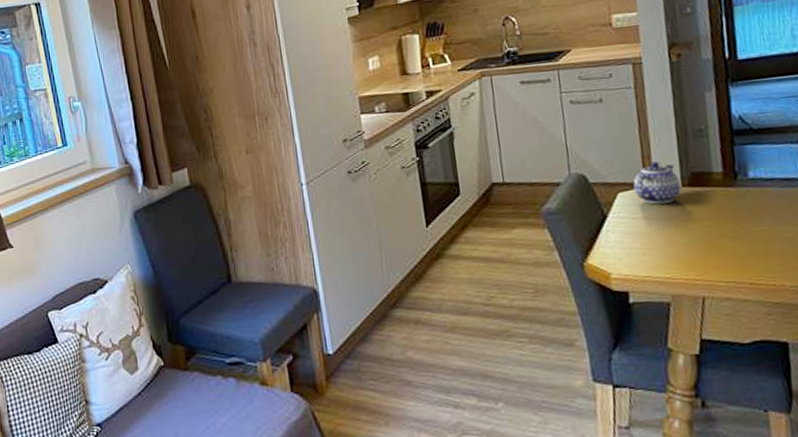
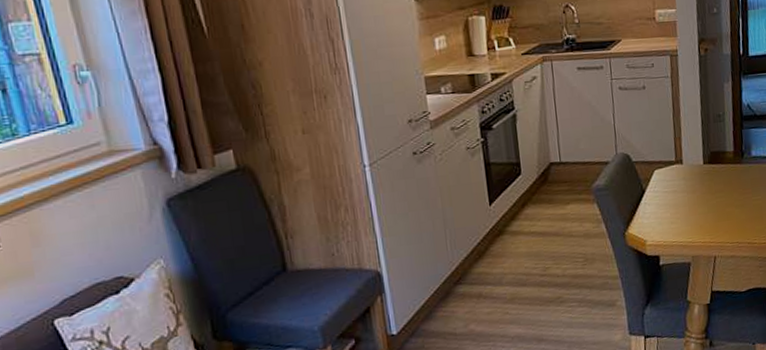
teapot: present [633,162,681,205] -> none [666,142,703,180]

